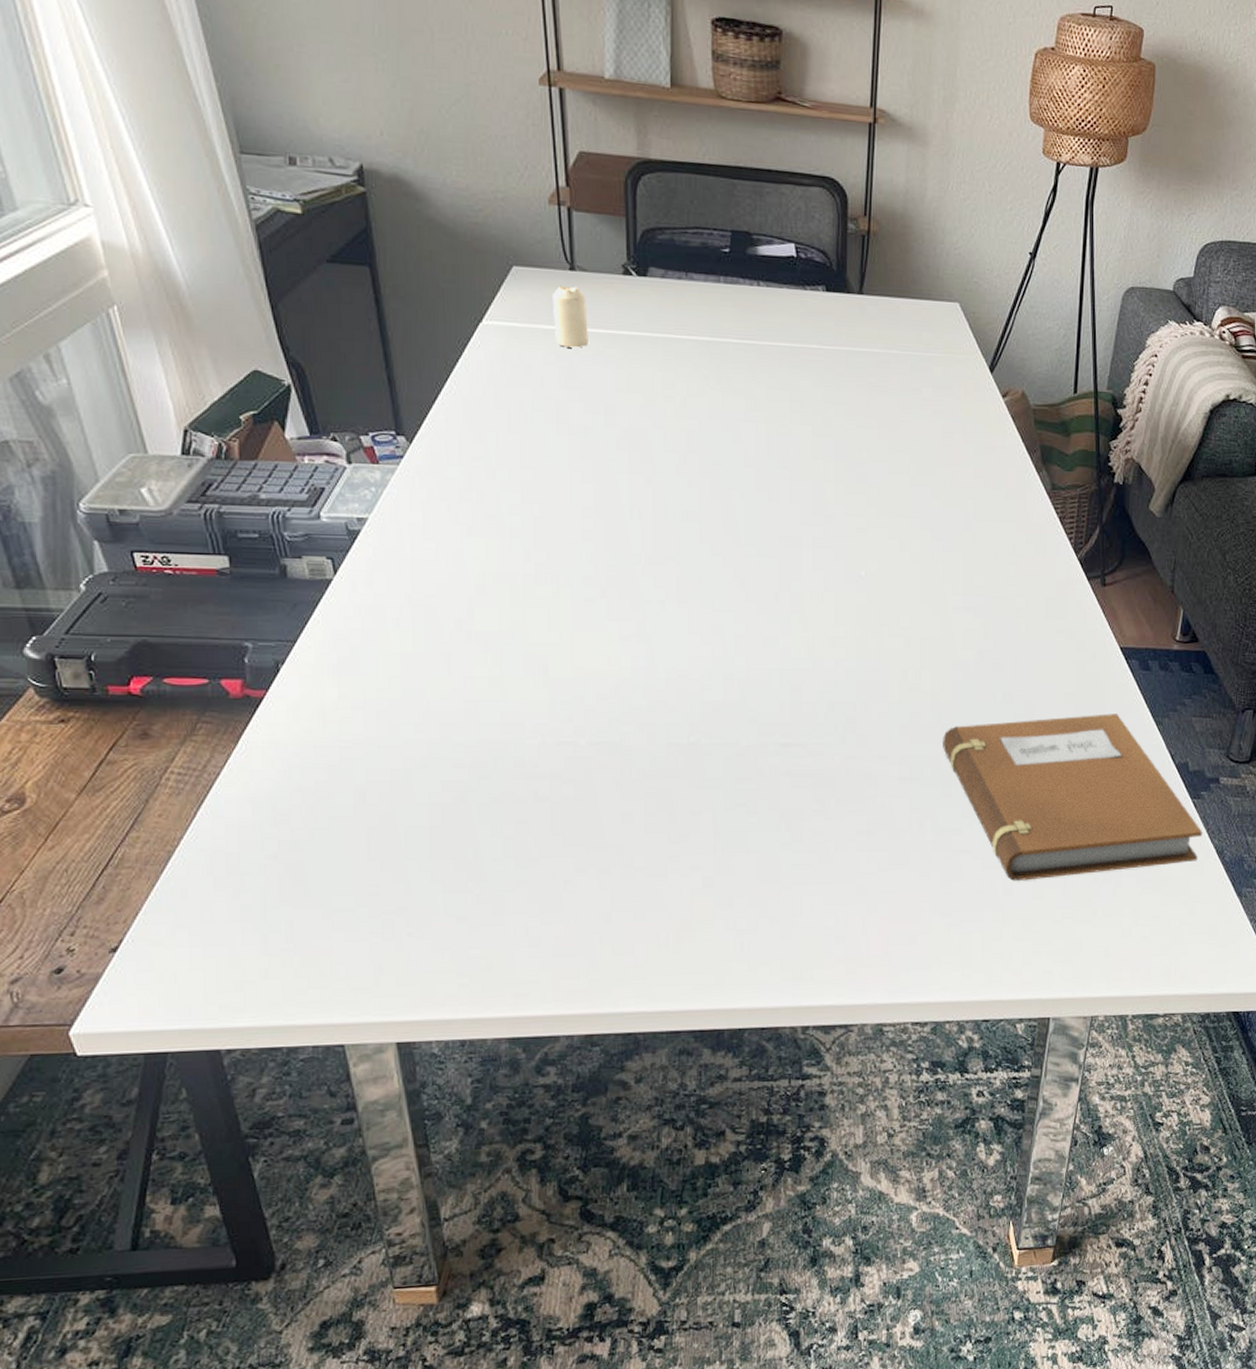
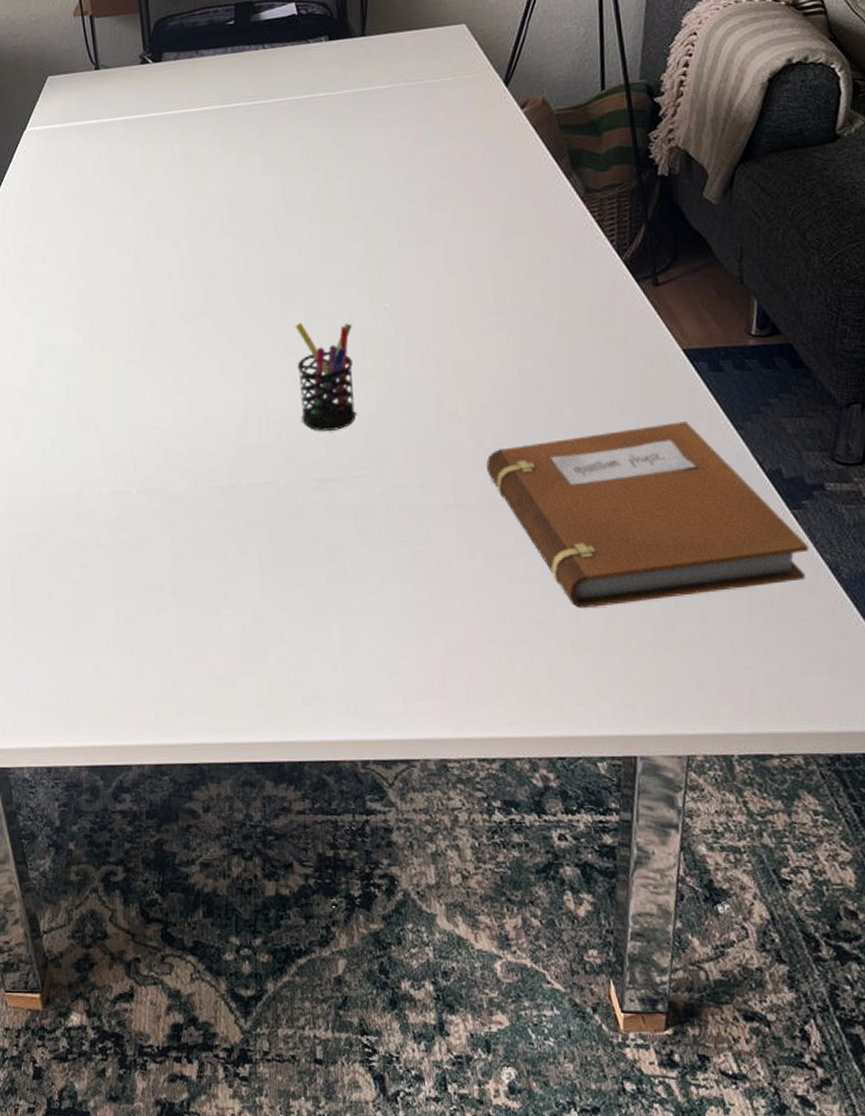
candle: present [551,285,588,348] -> none [81,83,115,138]
pen holder: none [768,580,826,695] -> present [294,322,357,431]

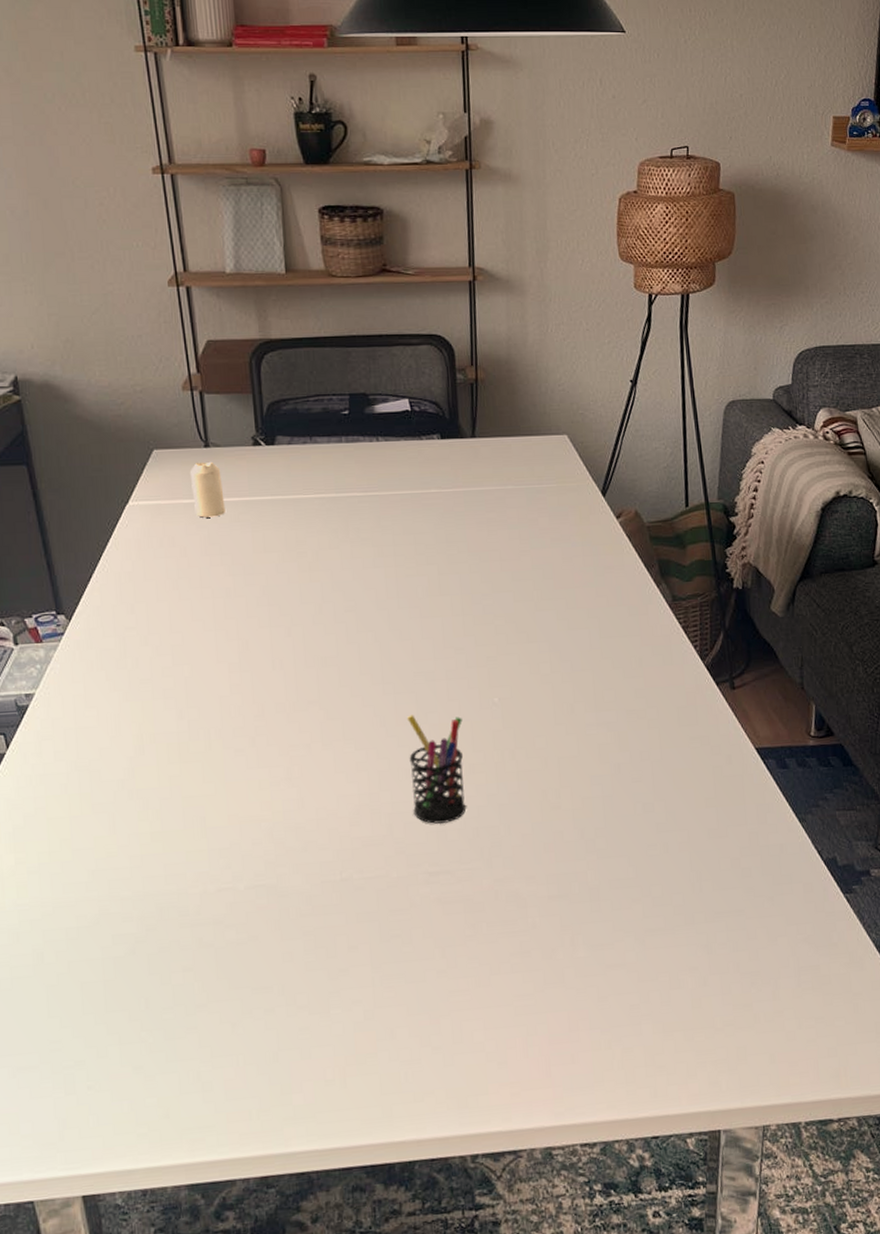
candle: none [81,83,115,138] -> present [189,461,225,518]
notebook: present [486,421,809,608] -> none [587,814,859,992]

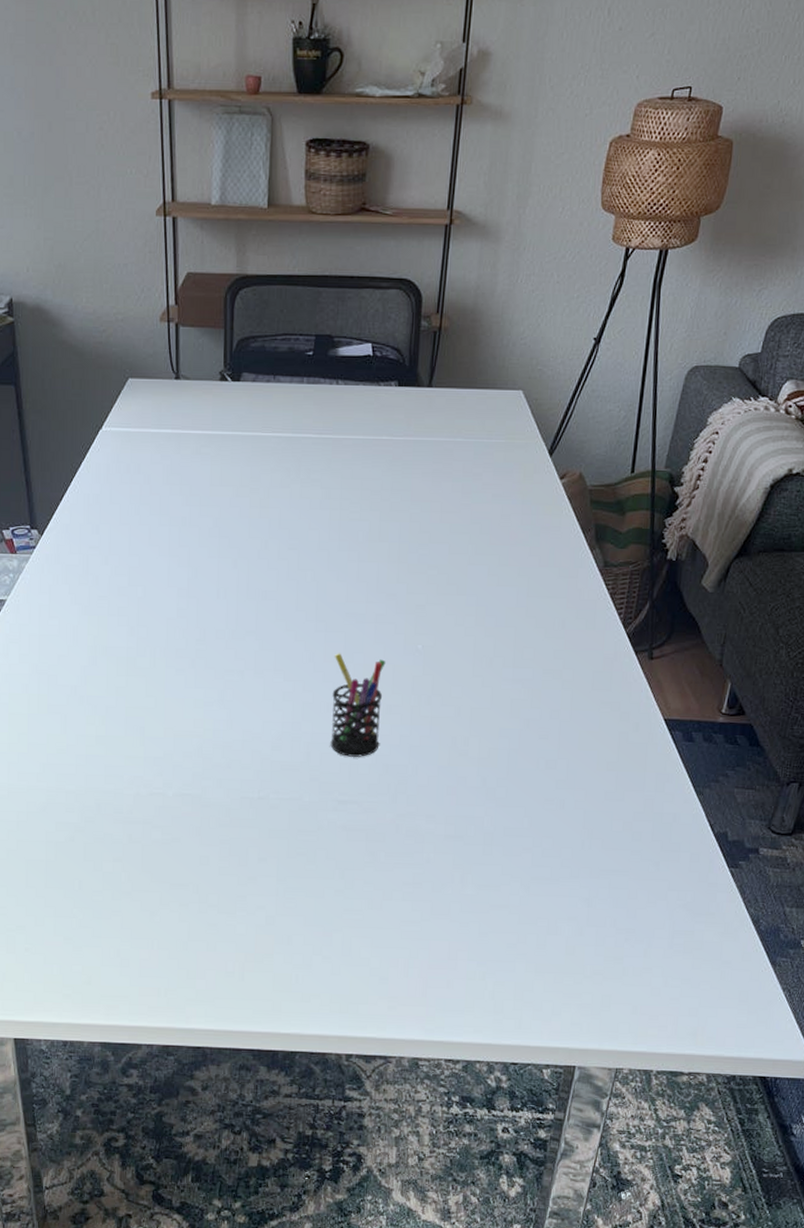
candle: present [189,461,225,518] -> none [159,393,189,448]

